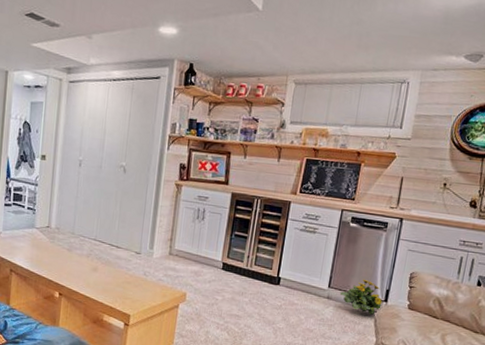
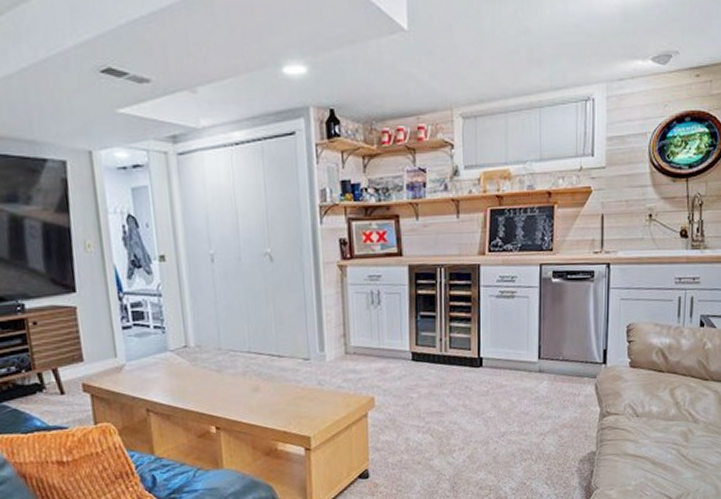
flowering plant: present [339,279,383,316] -> none [552,342,602,383]

